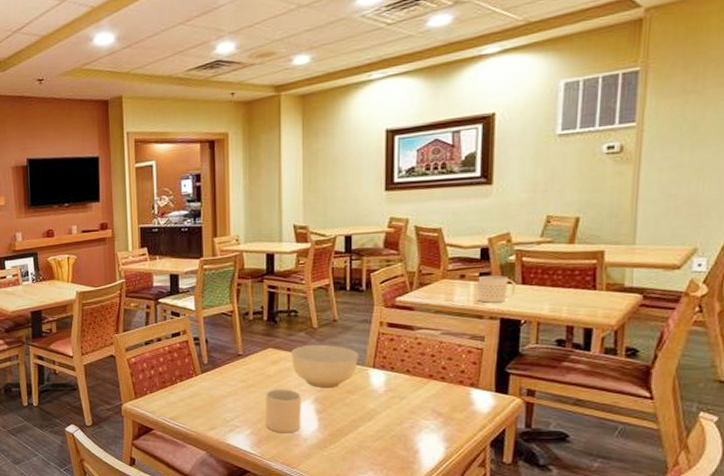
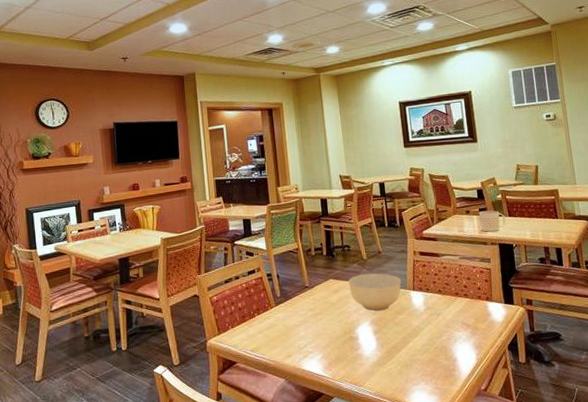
mug: present [266,389,301,433] -> none [331,314,363,355]

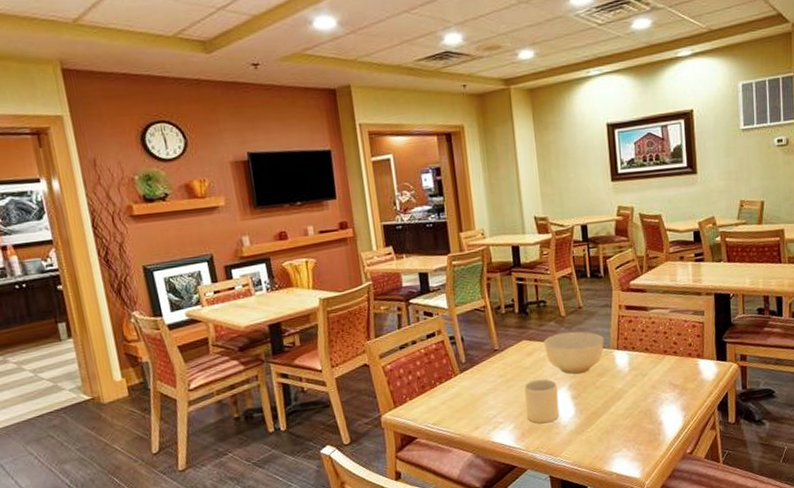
mug: none [331,314,363,355] -> present [524,379,560,424]
mug: present [478,210,506,232] -> none [694,255,724,281]

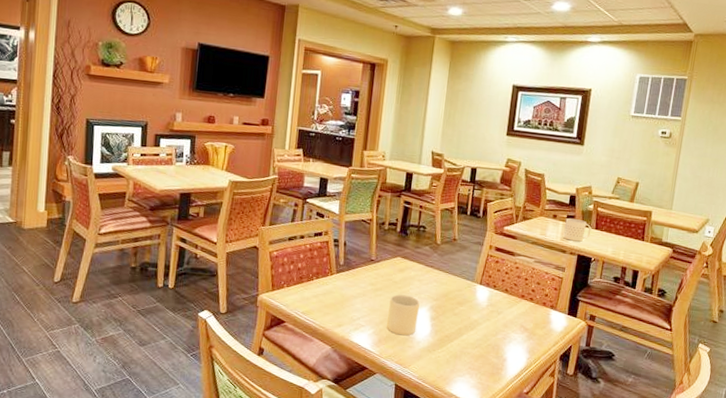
bowl: present [544,331,604,374] -> none [415,257,471,298]
mug: none [694,255,724,281] -> present [562,218,592,242]

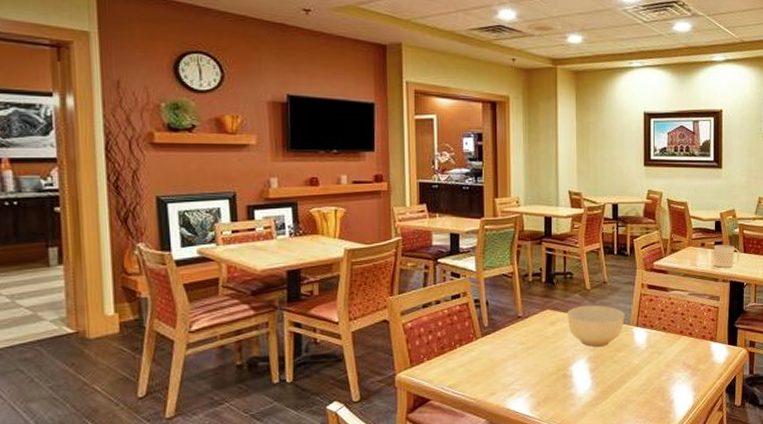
mug: present [387,294,420,336] -> none [544,349,576,394]
bowl: none [415,257,471,298] -> present [567,304,625,347]

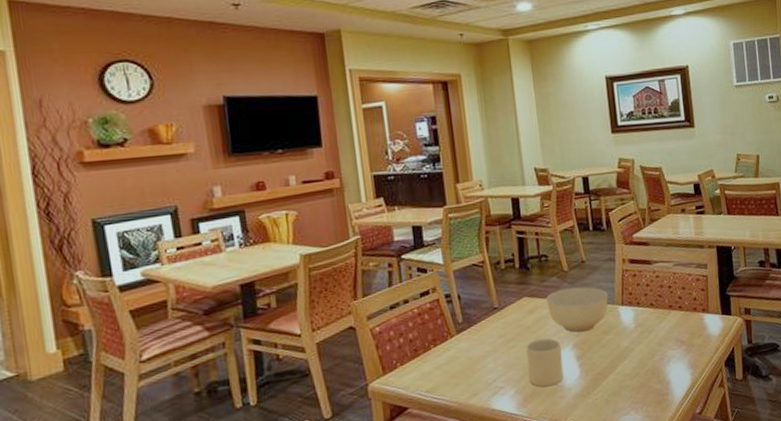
mug: none [544,349,576,394] -> present [526,338,564,387]
mug: present [712,245,740,268] -> none [695,208,725,234]

